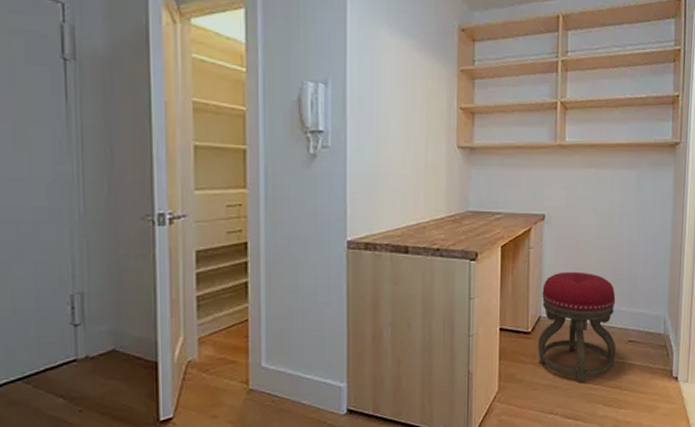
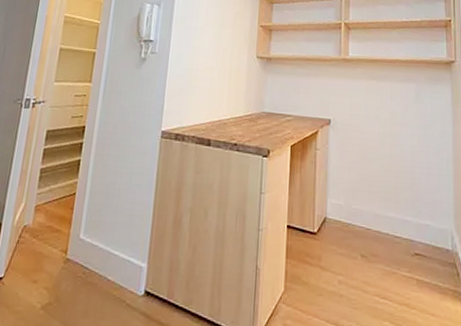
stool: present [538,271,617,383] -> none [323,175,403,295]

